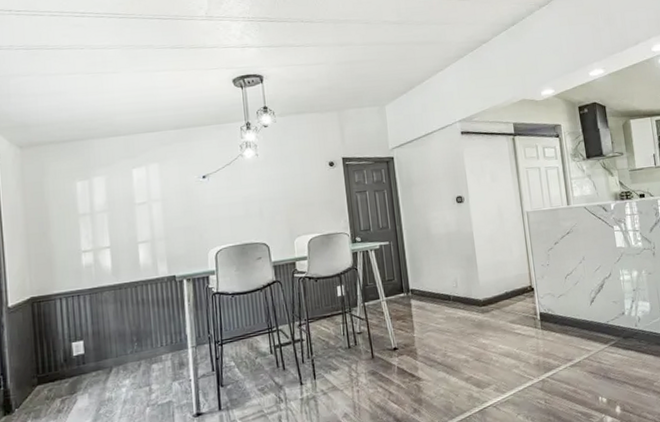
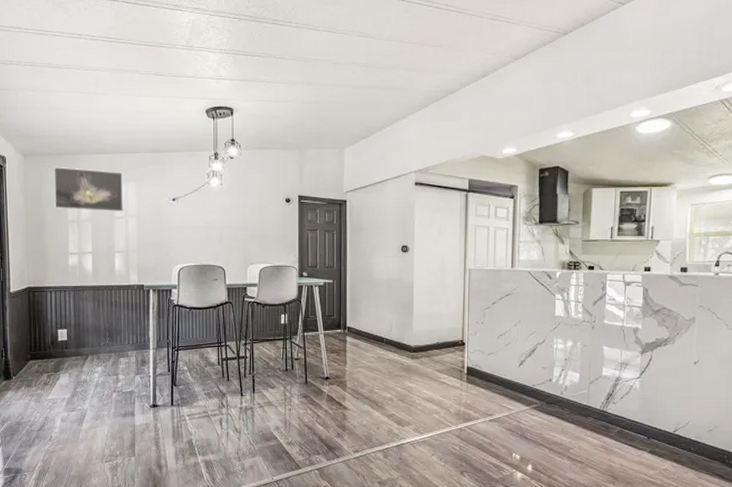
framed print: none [58,153,145,203] -> present [54,166,123,213]

